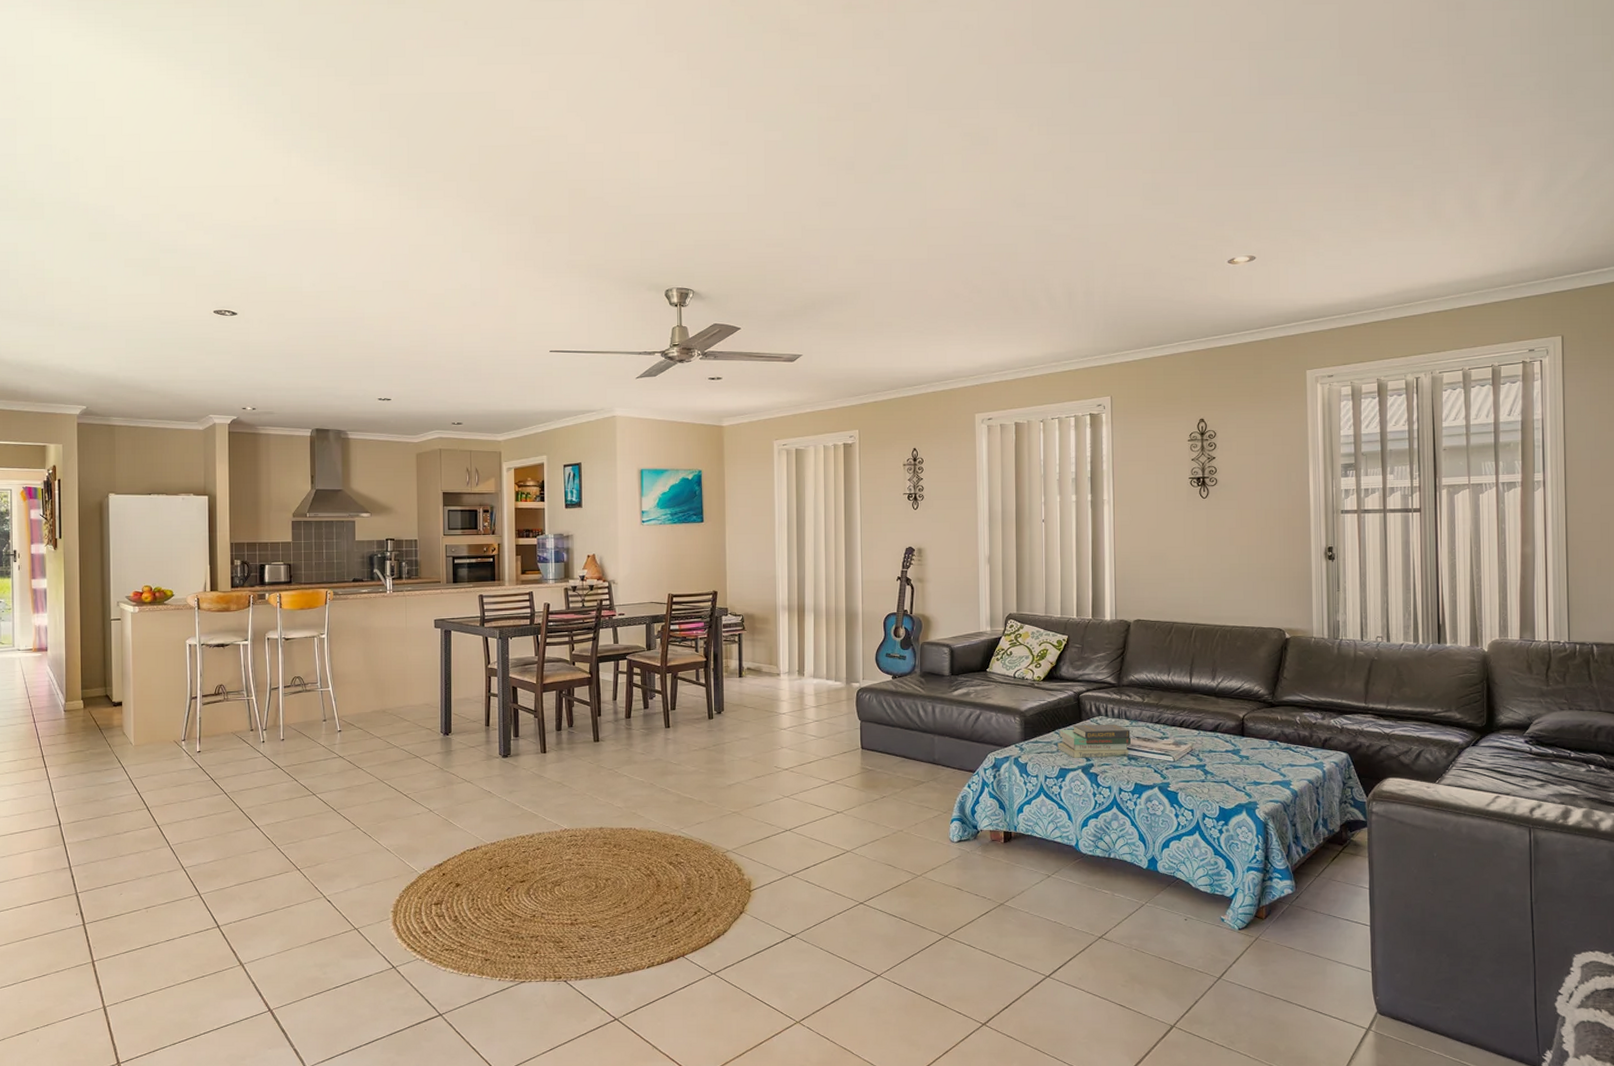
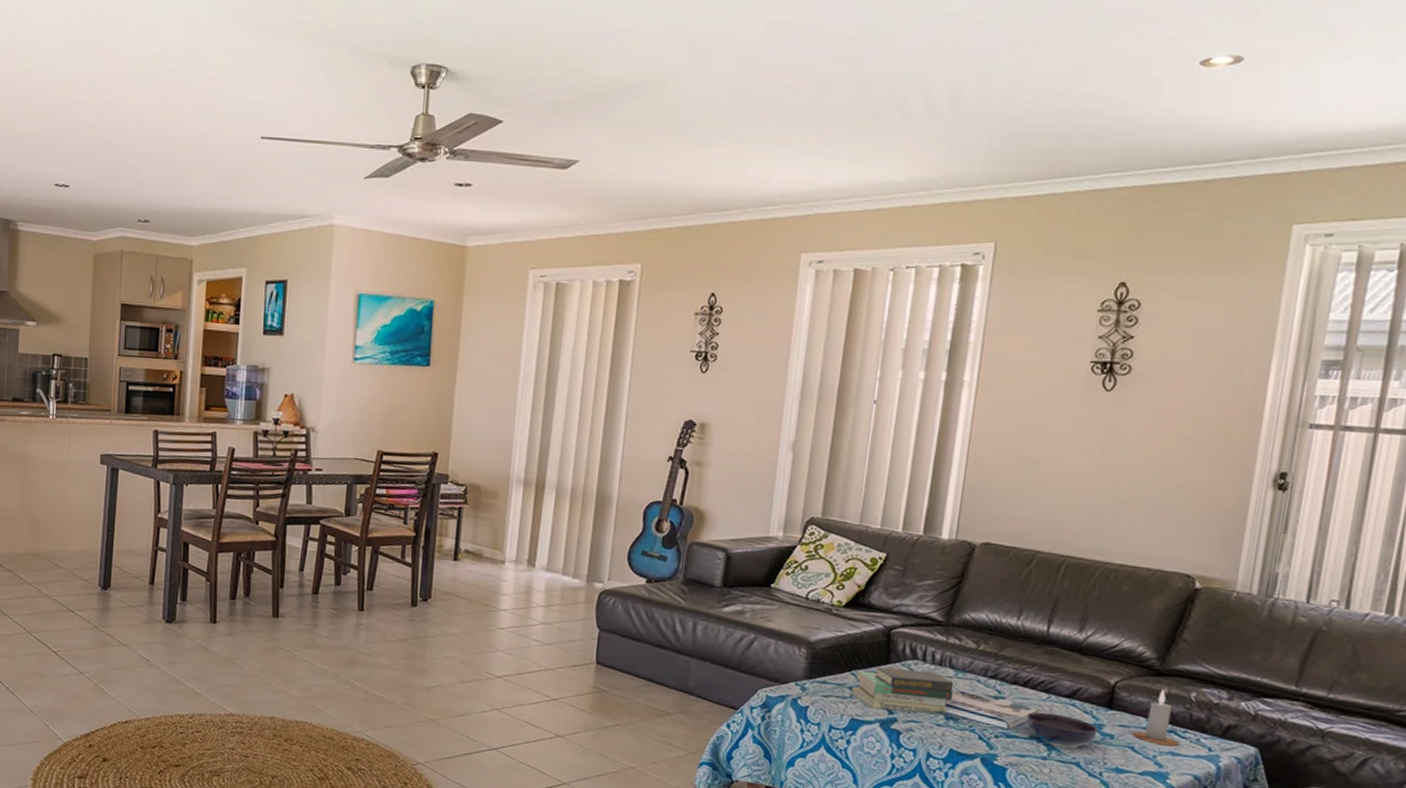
bowl: none [1186,745,1237,771] -> present [1026,711,1098,749]
candle: none [1261,717,1294,760] -> present [1131,690,1179,747]

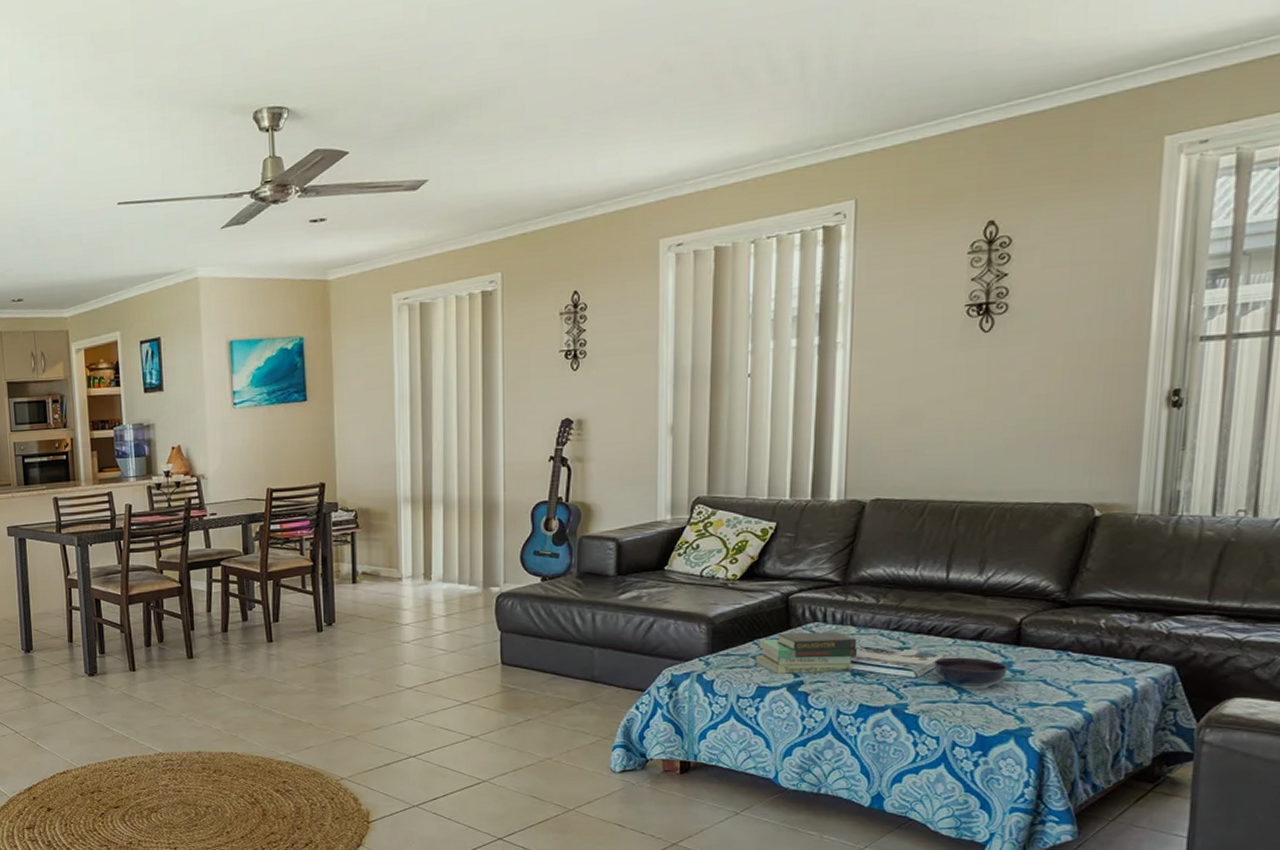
candle: present [1131,690,1179,747] -> none [1042,620,1091,675]

